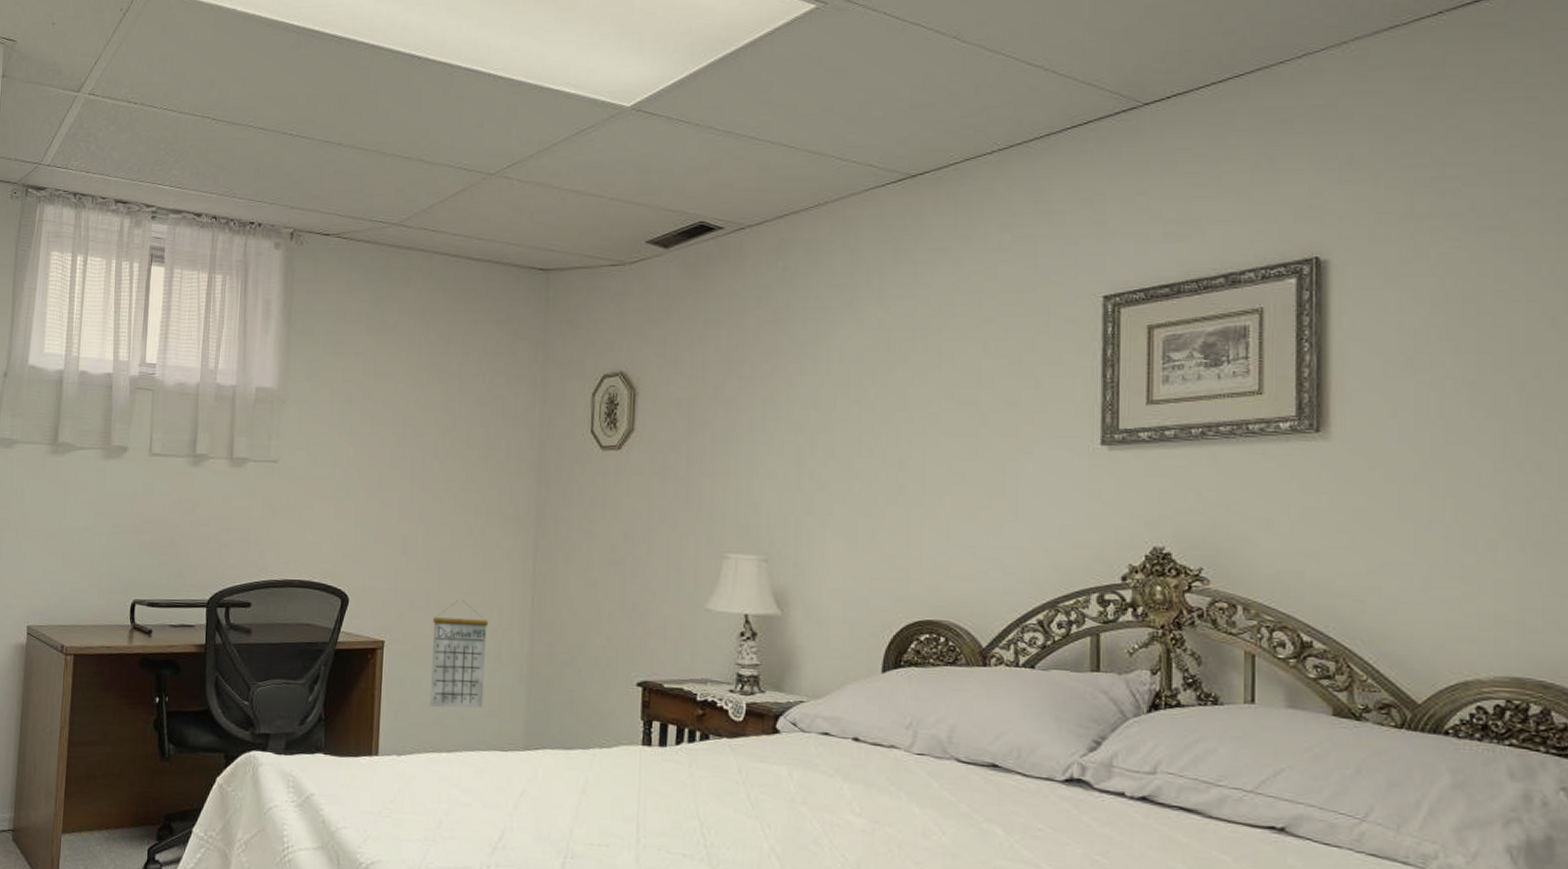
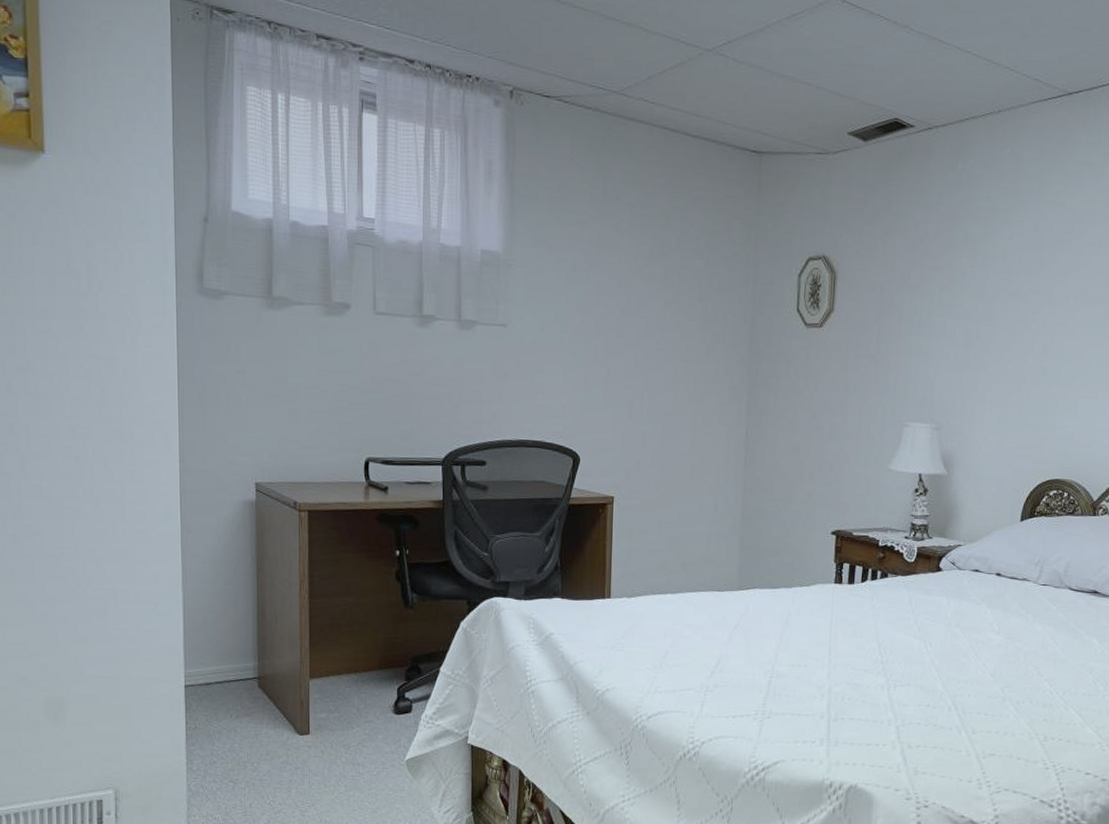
calendar: present [430,600,489,708] -> none [656,460,707,556]

